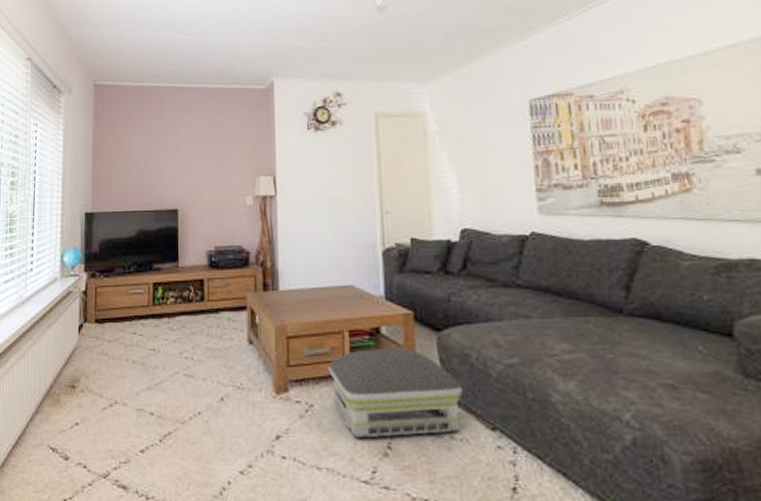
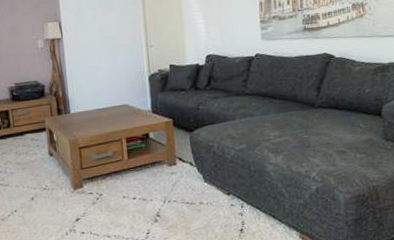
air purifier: present [329,348,463,439] -> none [112,146,208,213]

